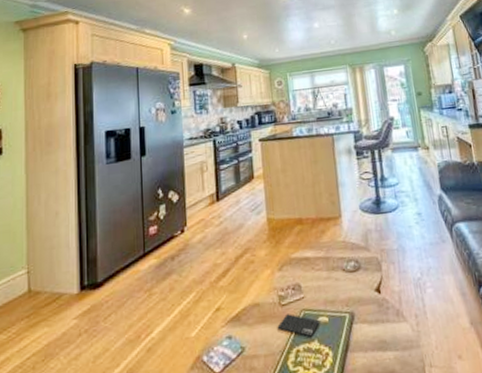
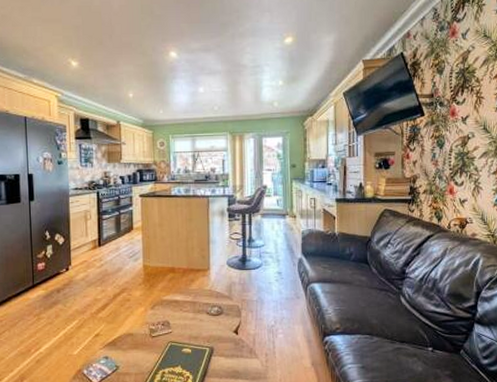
smartphone: present [277,314,320,337] -> none [147,344,184,363]

